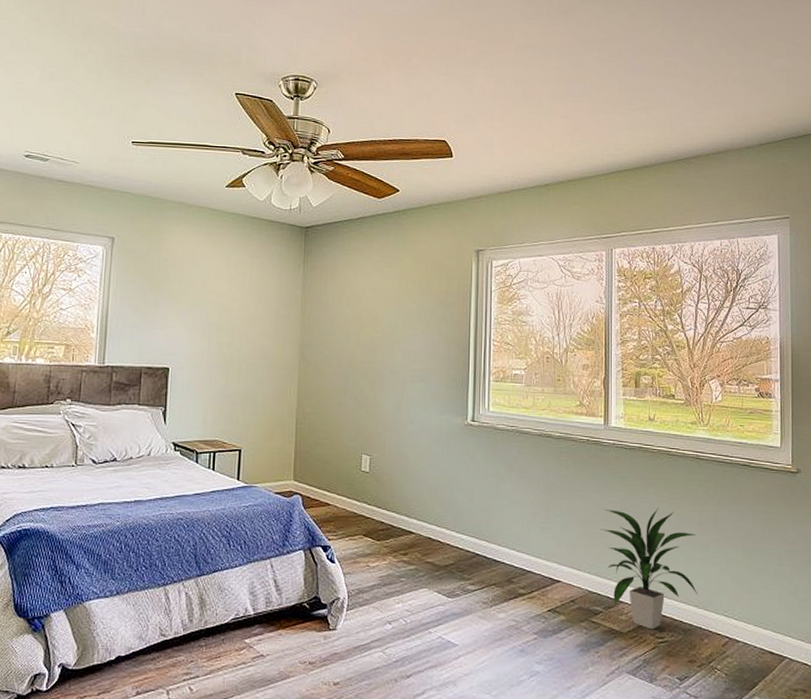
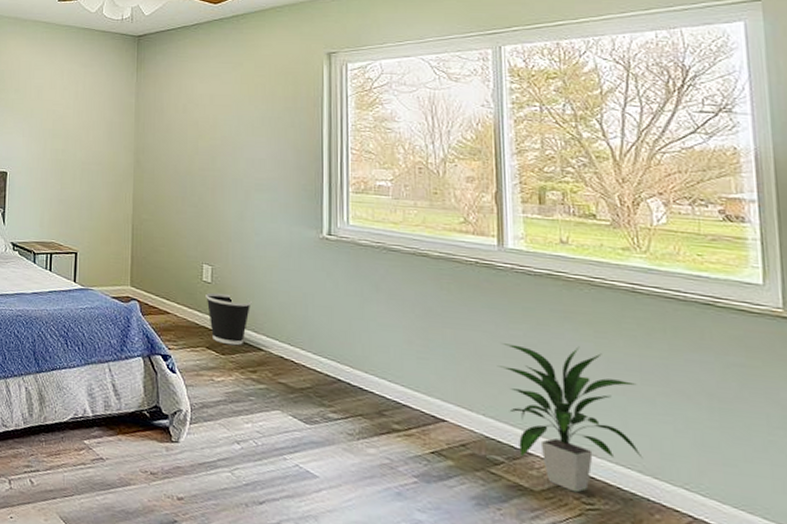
wastebasket: none [364,481,405,531] -> present [206,292,252,346]

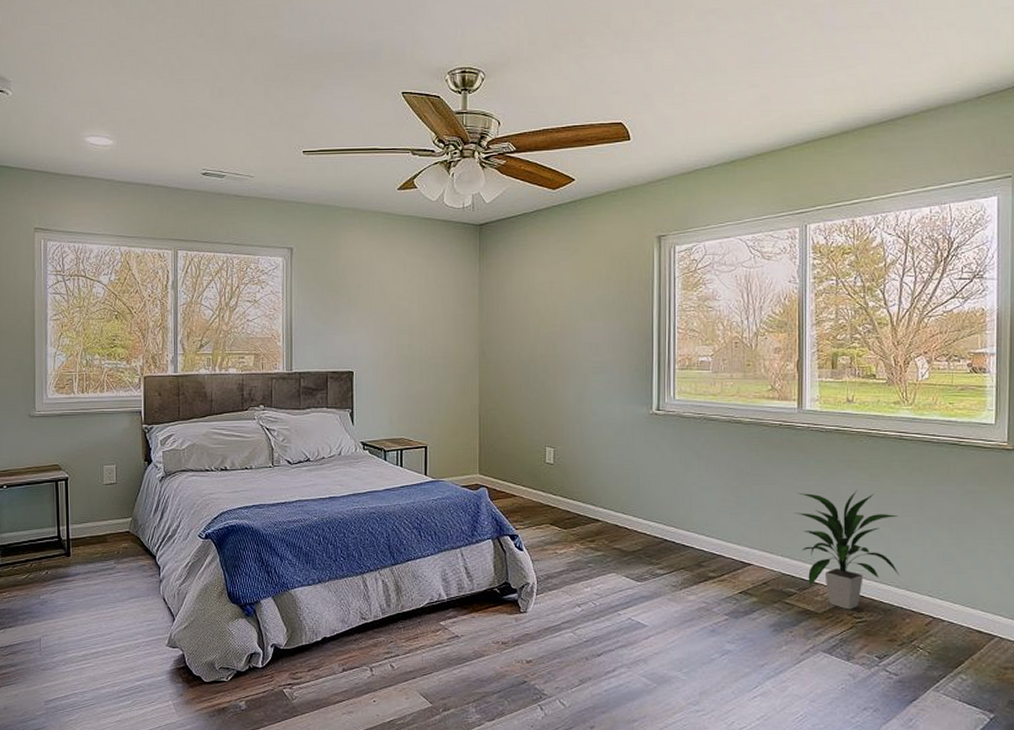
wastebasket: present [206,292,252,346] -> none [549,473,590,520]

